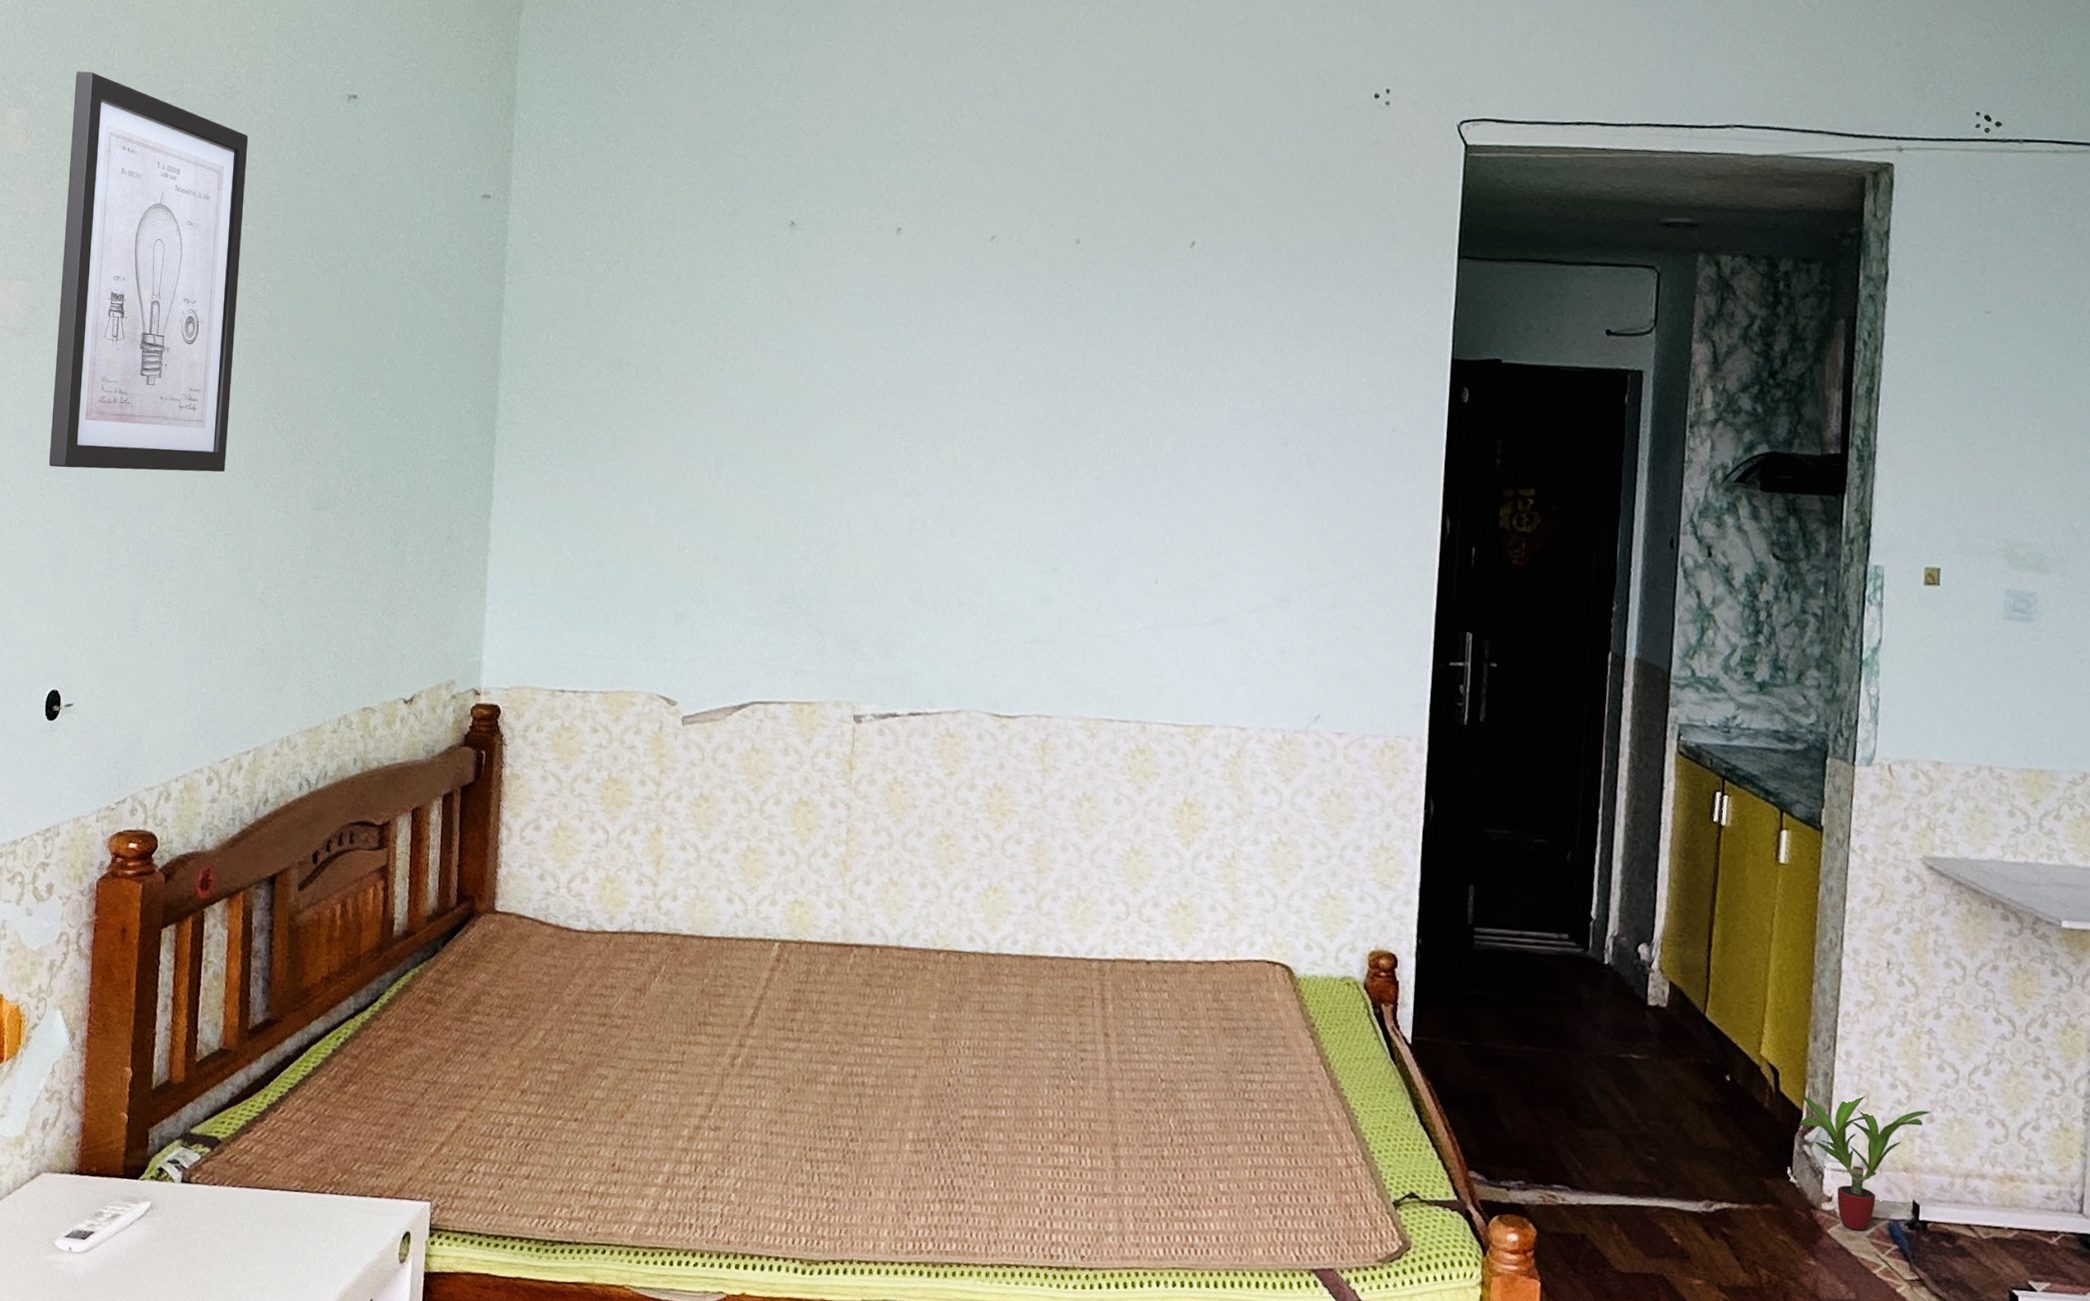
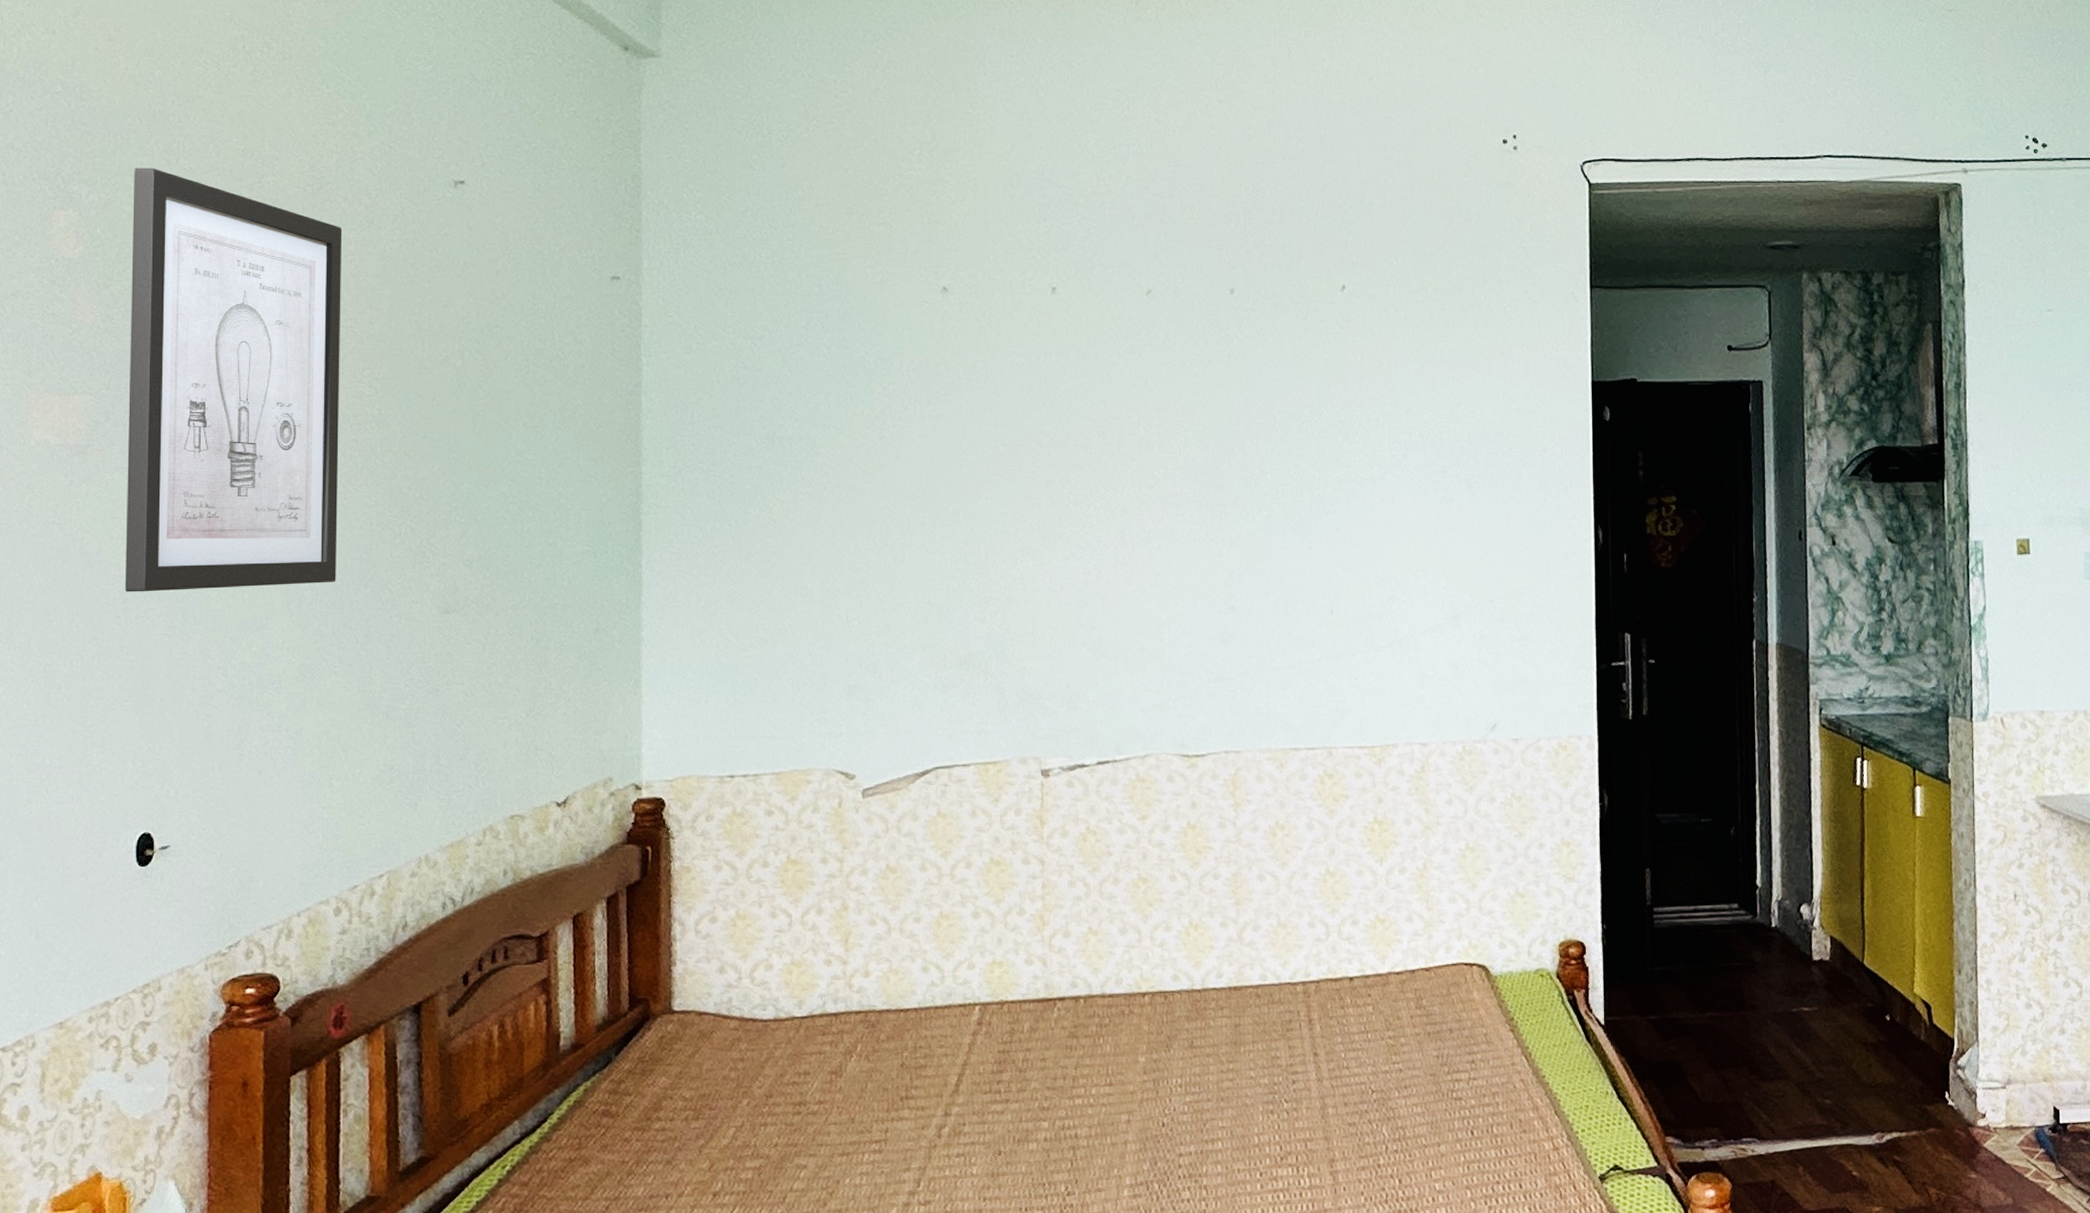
potted plant: present [1798,1094,1931,1231] -> none [1951,1016,2062,1141]

